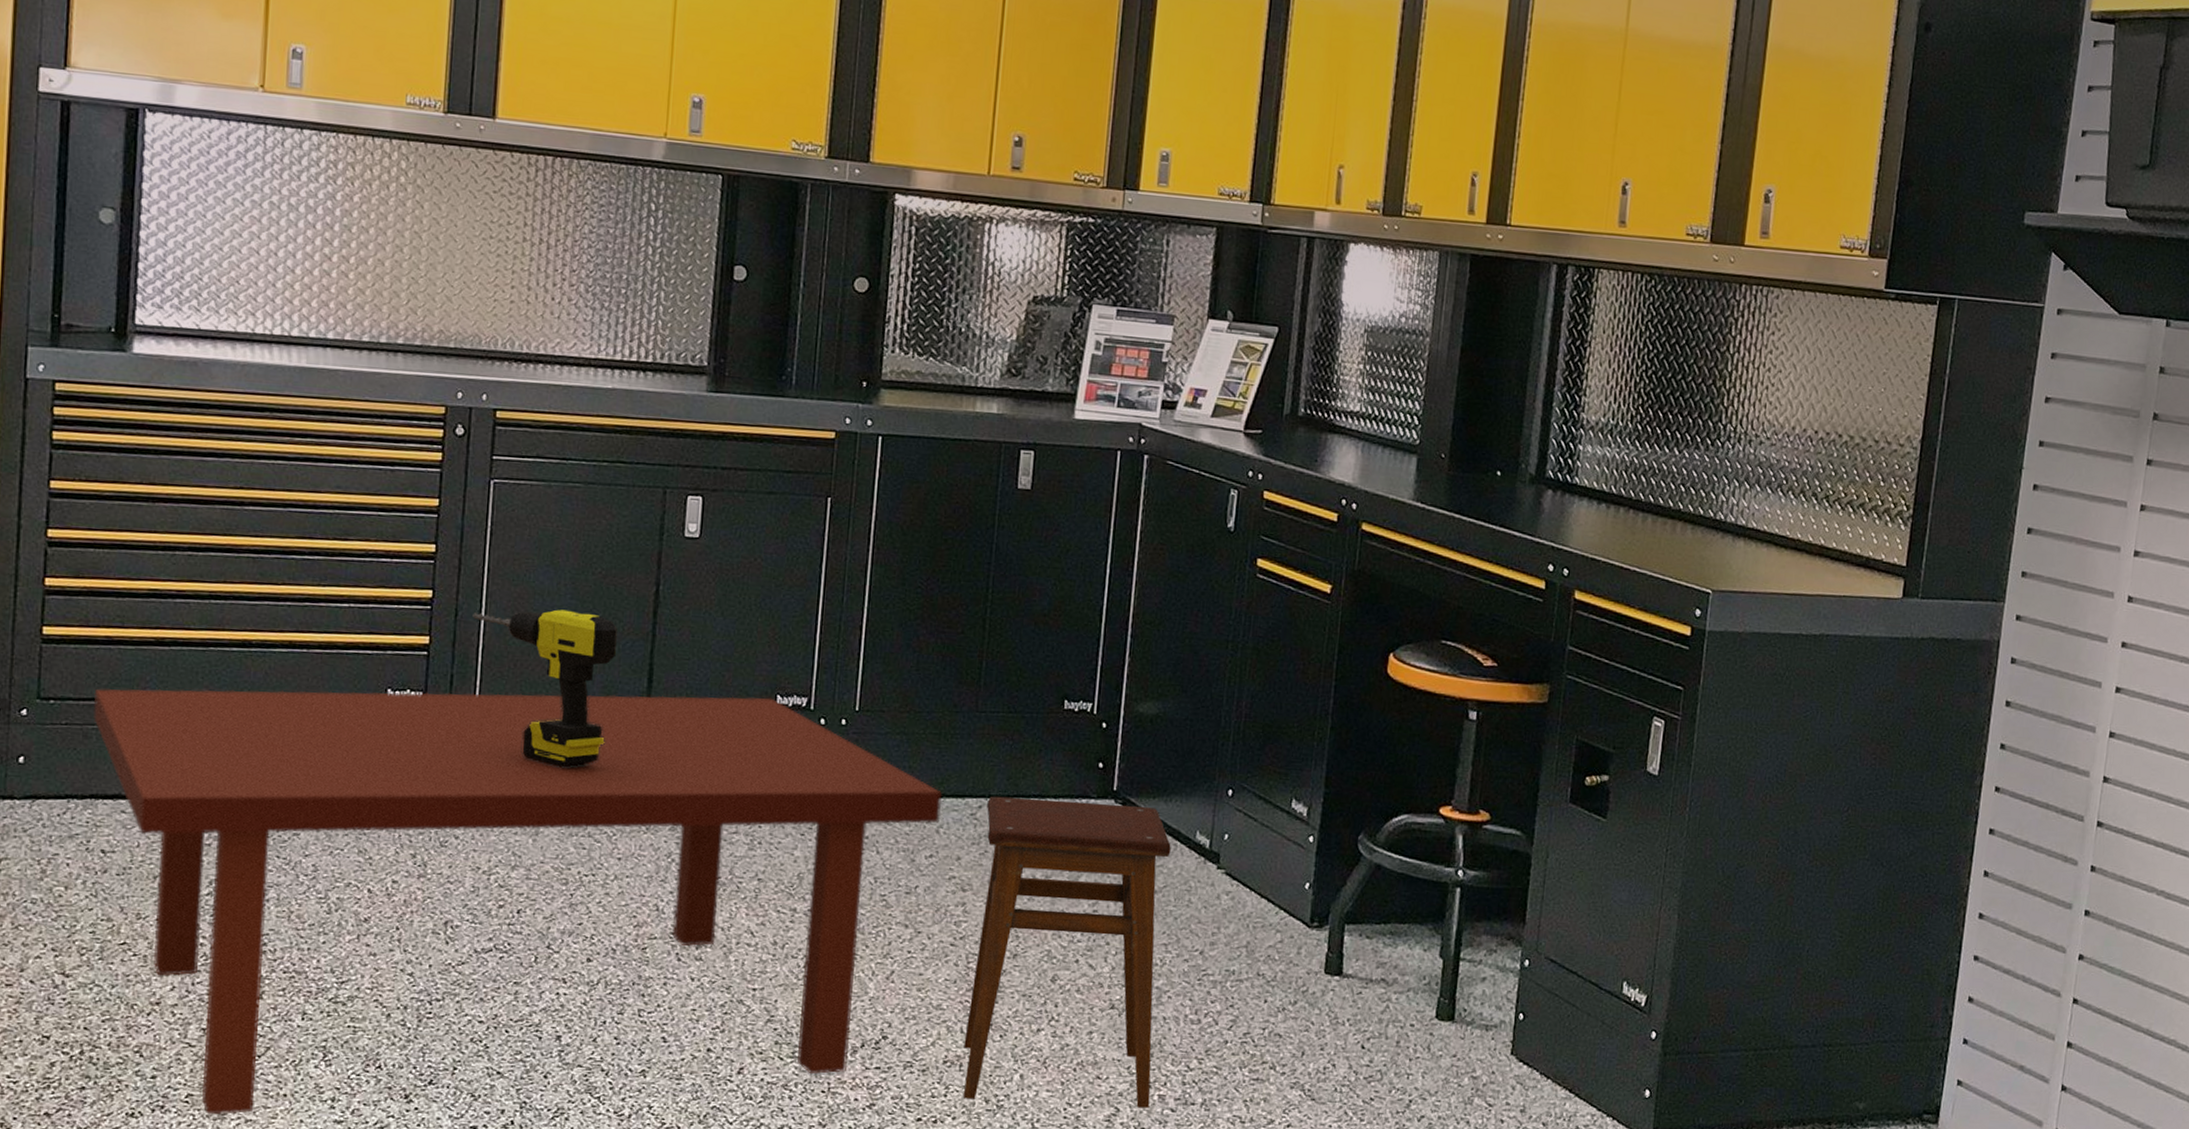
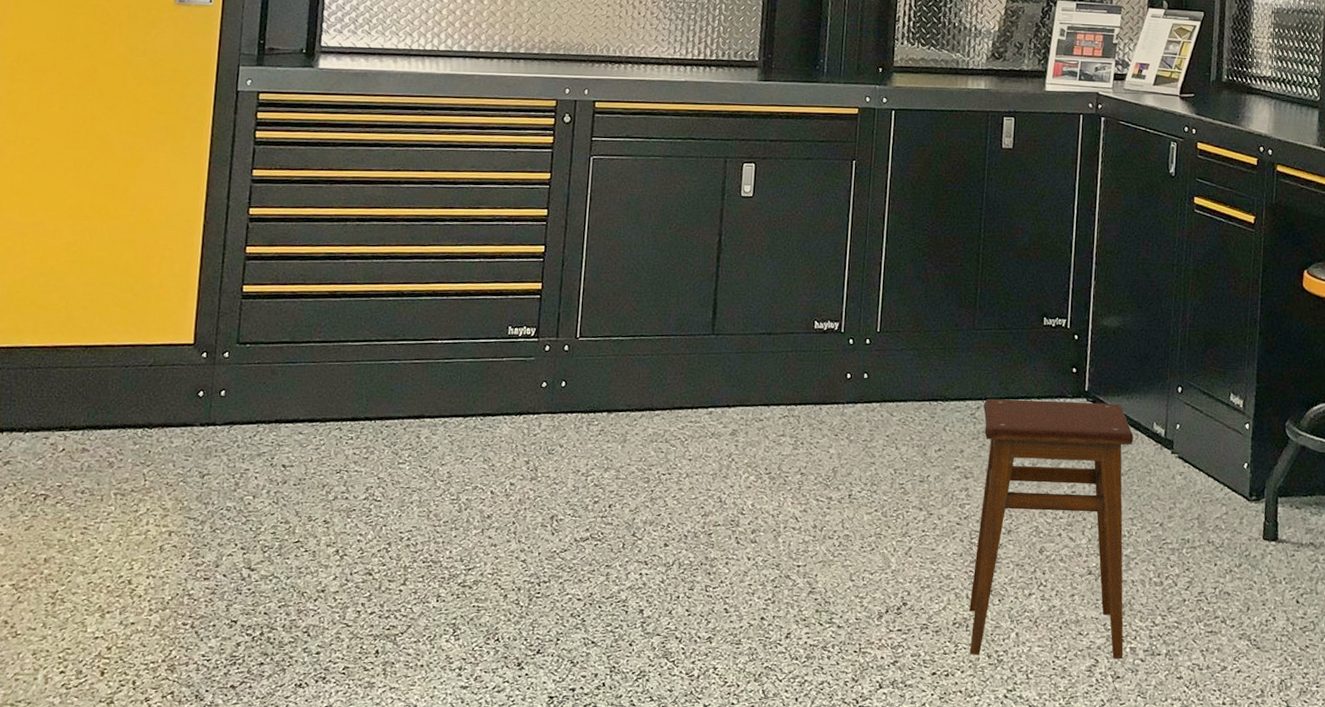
coffee table: present [93,688,943,1115] -> none [280,323,948,684]
power drill: present [473,609,617,768] -> none [576,258,689,386]

